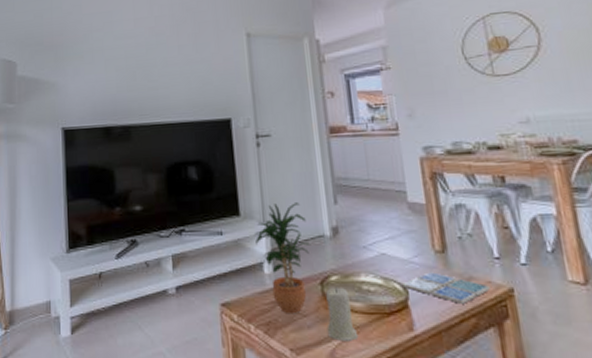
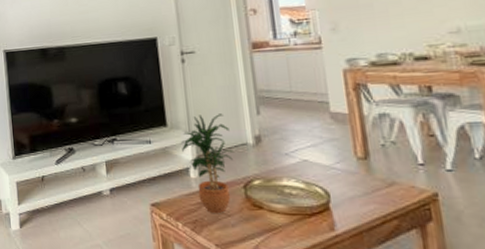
candle: present [326,287,359,341] -> none [249,190,281,239]
drink coaster: present [401,272,491,304] -> none [322,177,414,207]

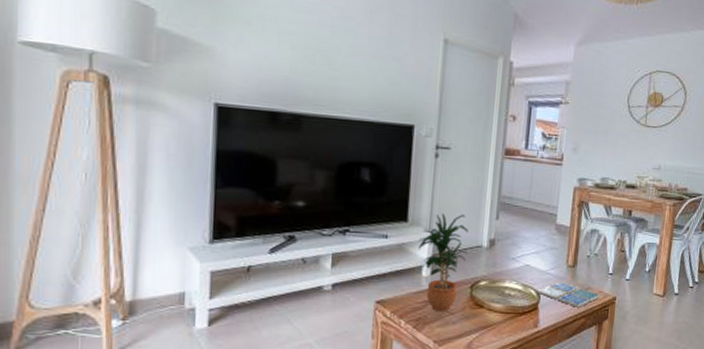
drink coaster: none [322,177,414,207] -> present [536,282,601,308]

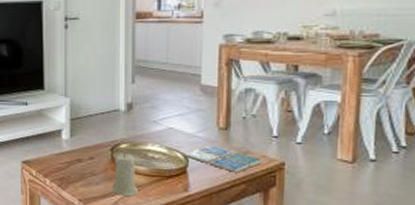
potted plant: present [418,213,469,312] -> none [57,80,107,173]
candle: none [468,290,494,335] -> present [112,153,139,196]

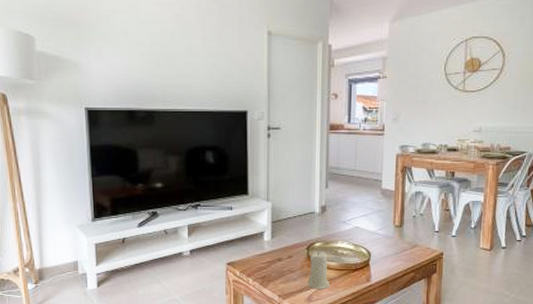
drink coaster: present [183,145,264,173] -> none [366,241,428,263]

